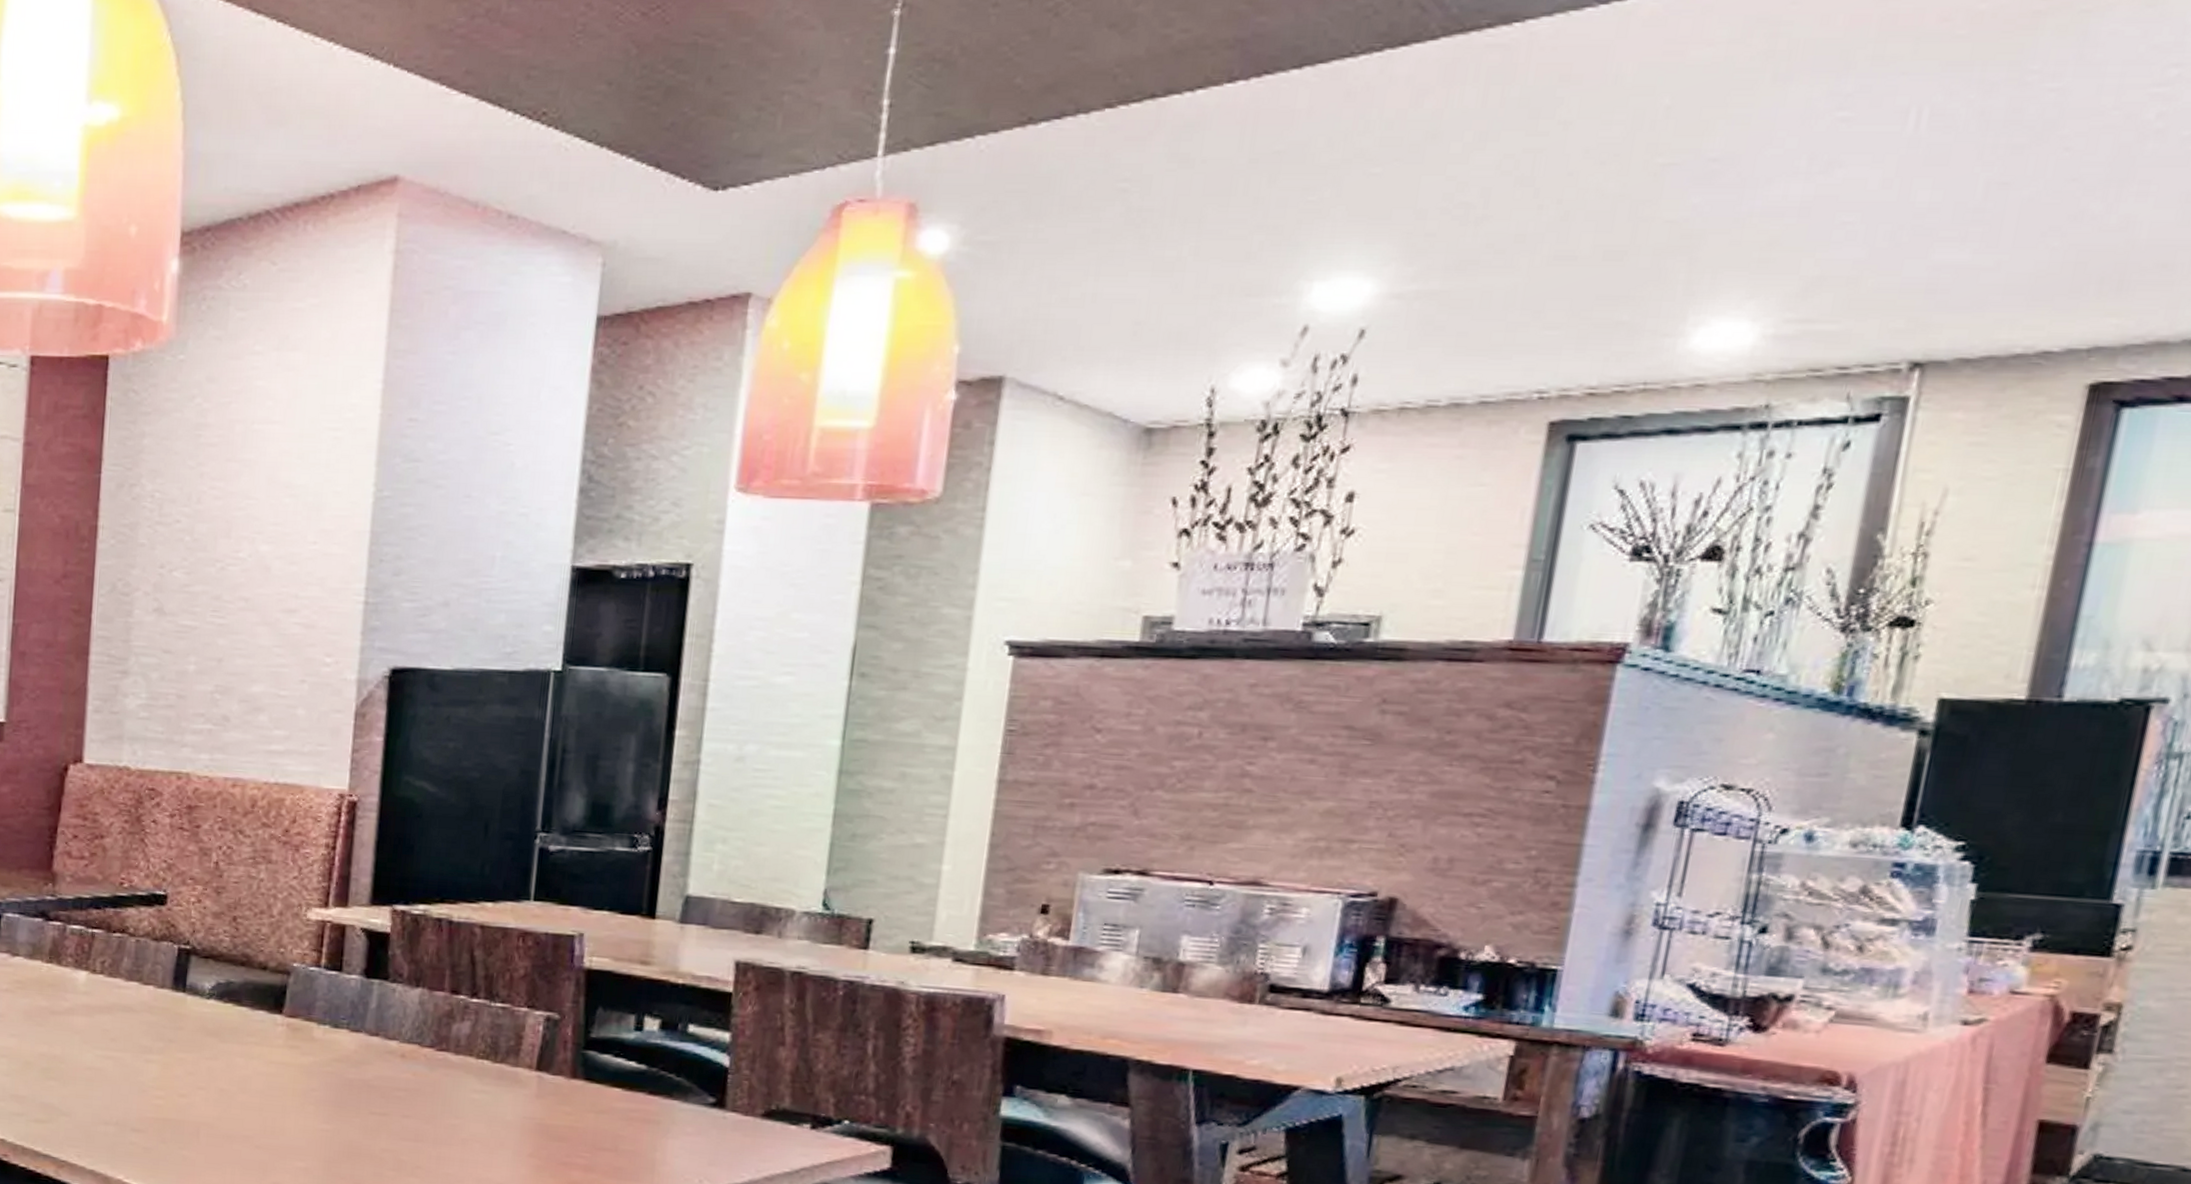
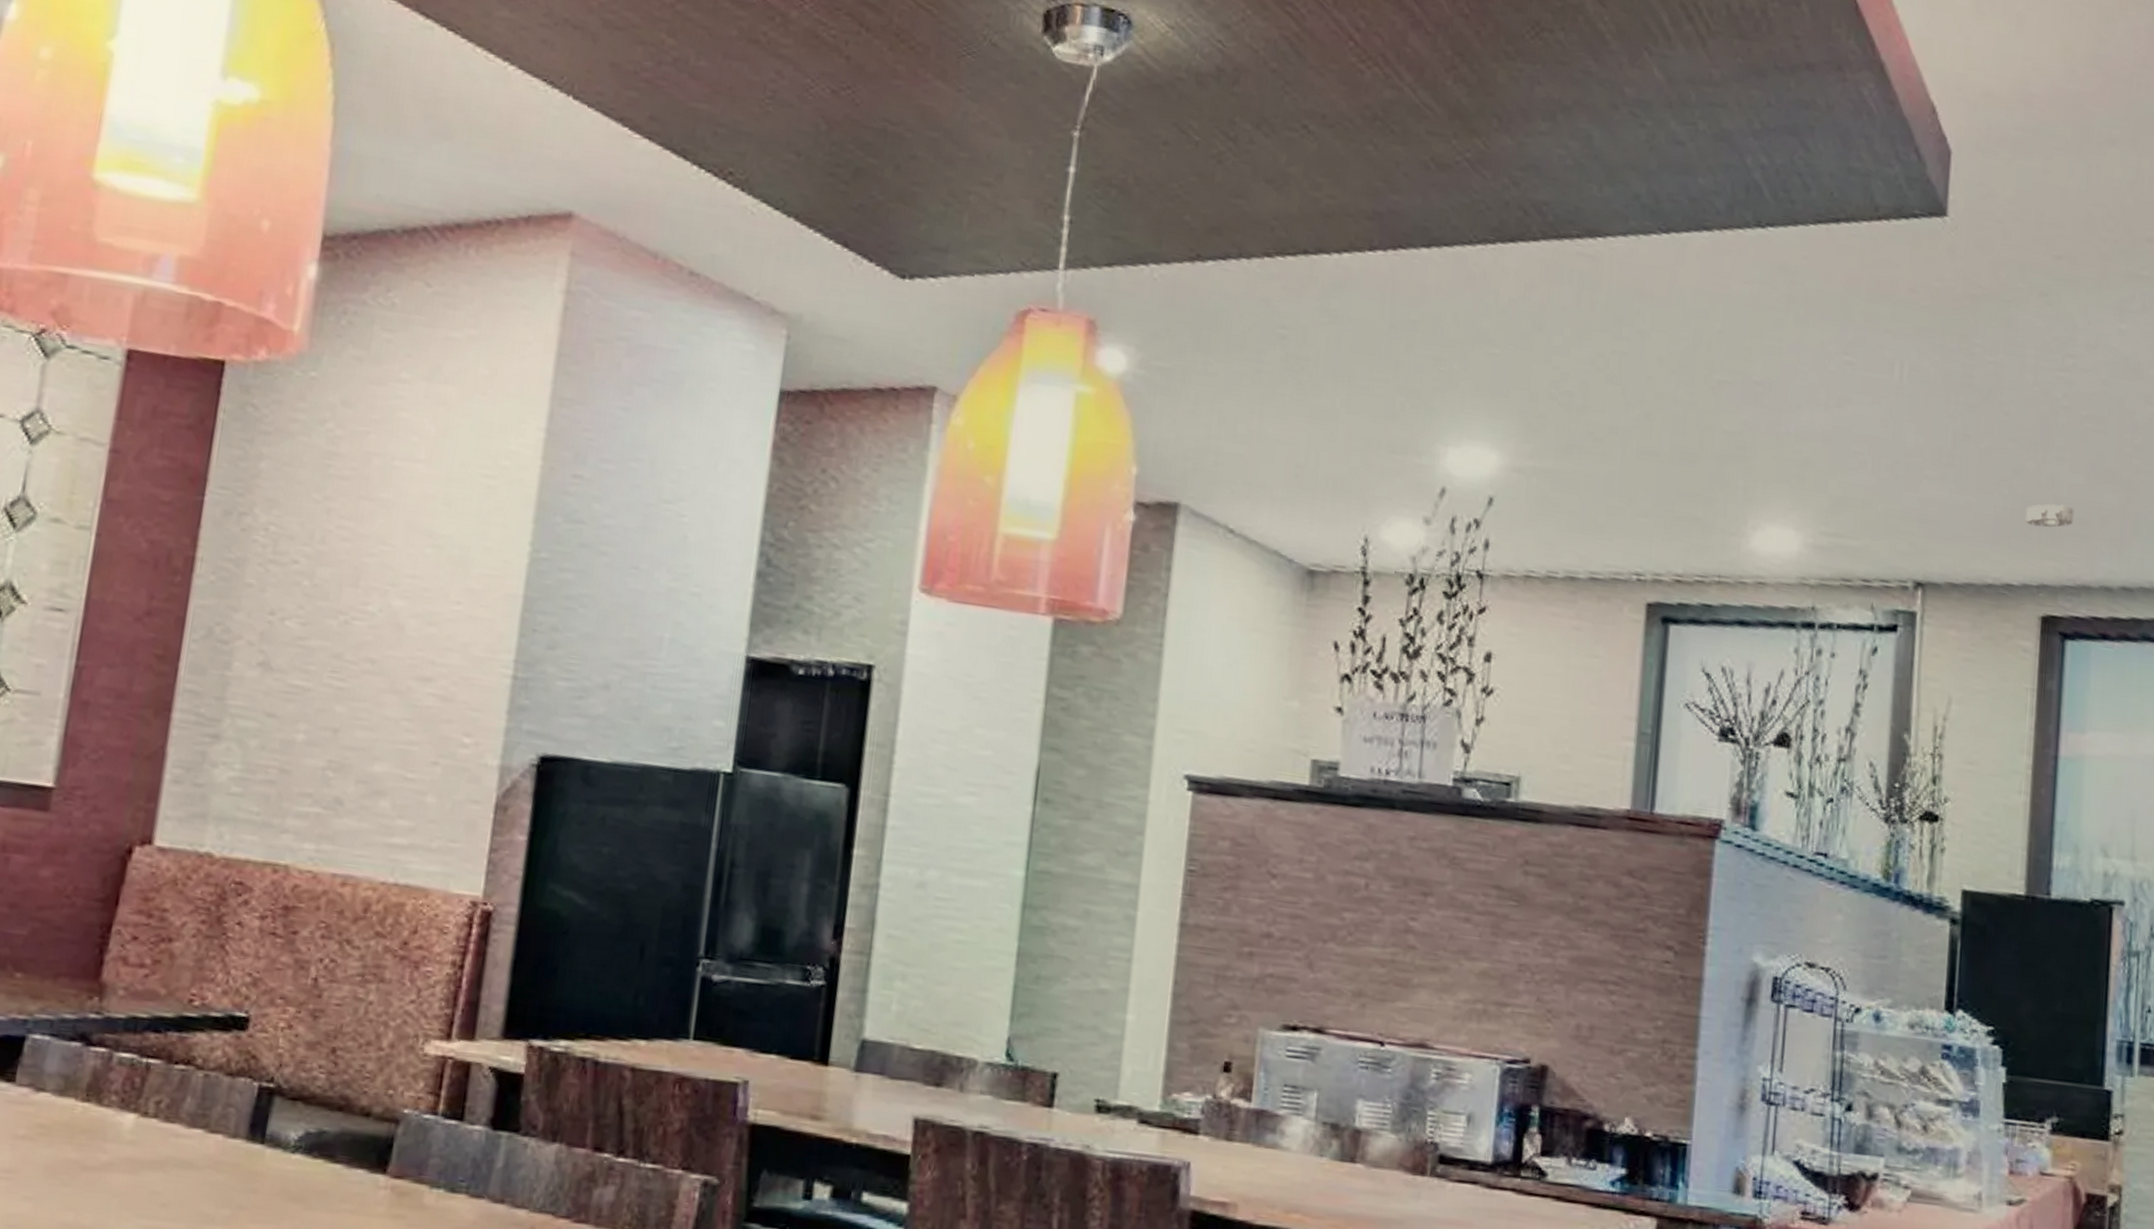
smoke detector: none [2080,249,2156,279] -> present [2026,503,2074,528]

